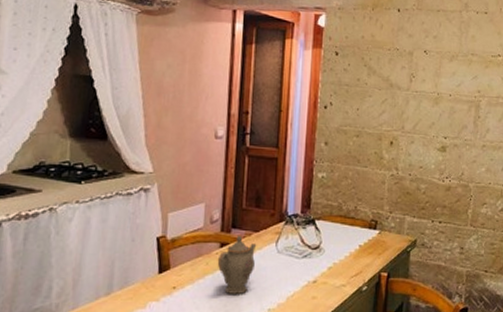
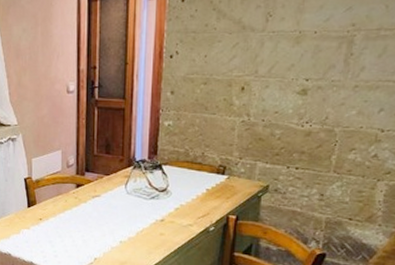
teapot: present [217,235,257,294] -> none [74,177,108,227]

